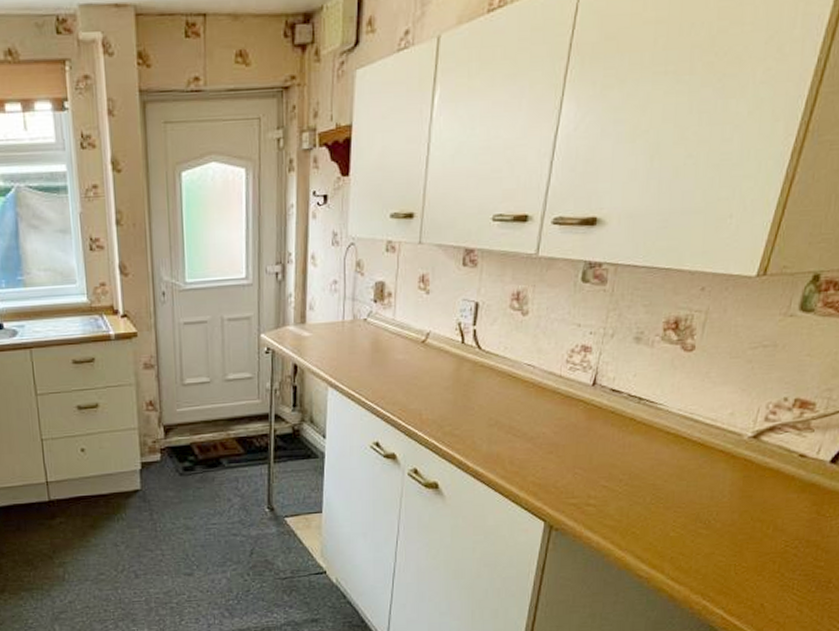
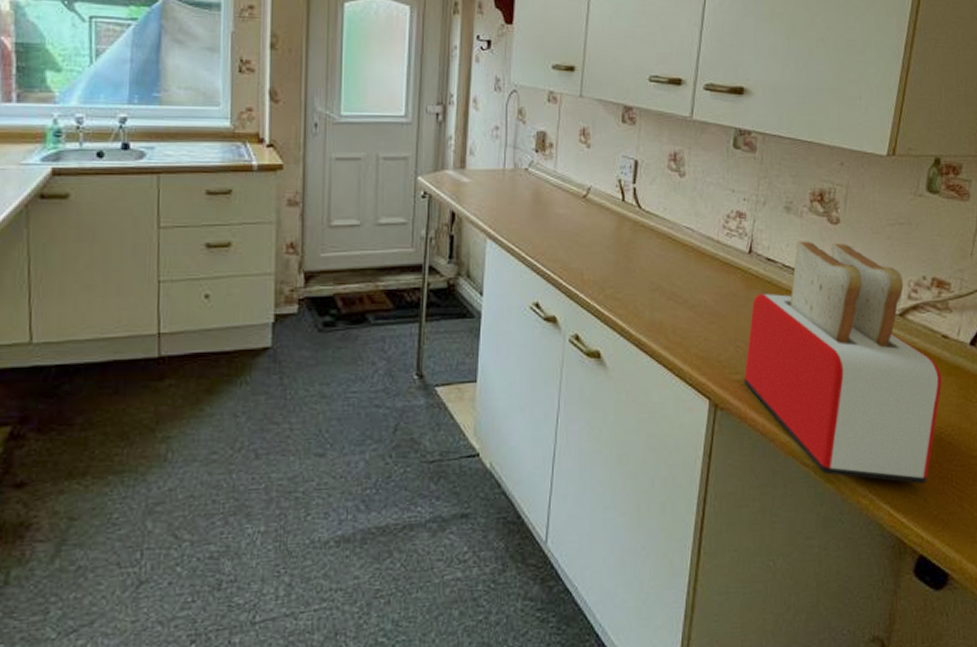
toaster: none [581,370,795,592] -> present [744,241,943,485]

